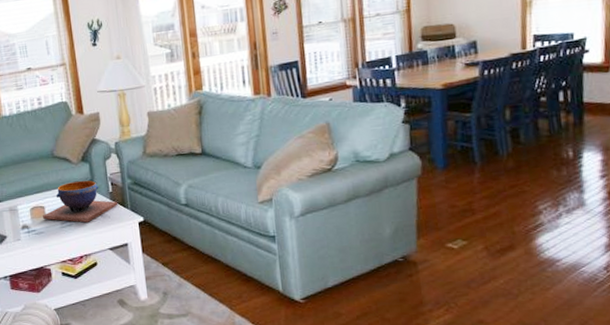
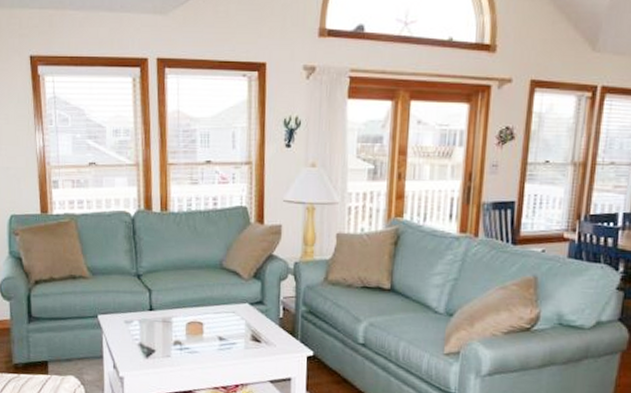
decorative bowl: present [43,180,118,223] -> none [200,299,288,348]

